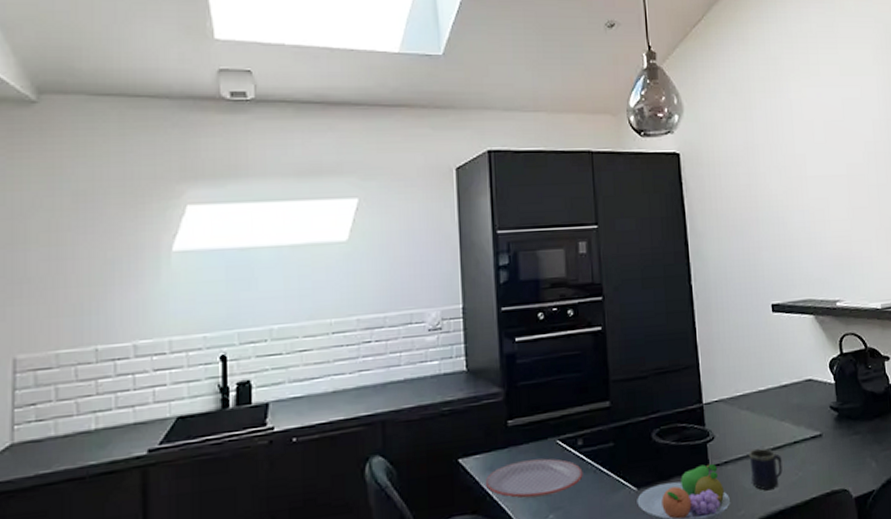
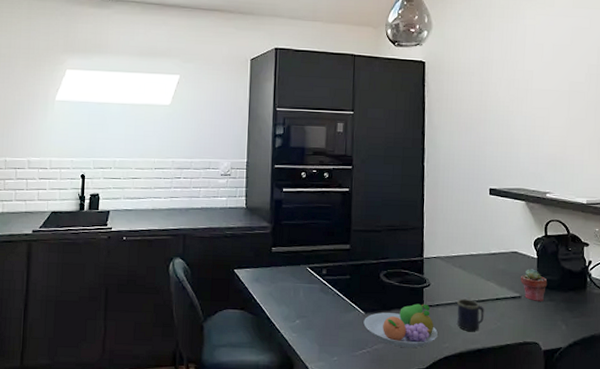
plate: present [486,458,583,499] -> none [253,278,325,307]
potted succulent: none [819,397,850,438] -> present [521,269,548,302]

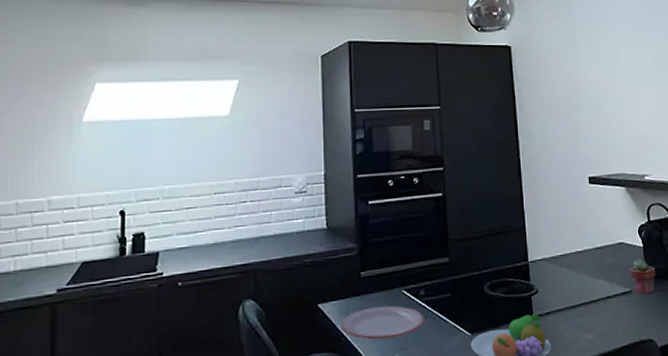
plate: none [253,278,325,307] -> present [342,305,425,340]
mug: present [457,298,484,332] -> none [568,301,597,339]

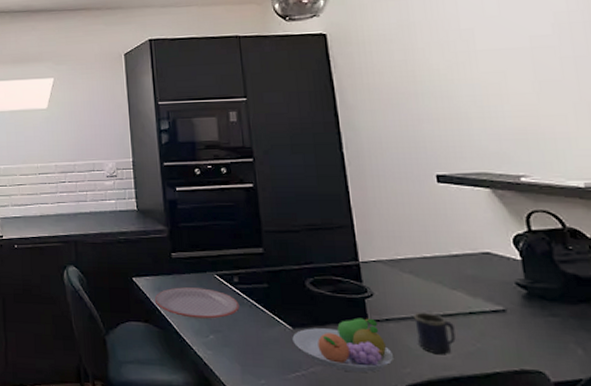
mug: none [568,301,597,339] -> present [414,312,456,355]
potted succulent: present [629,259,656,294] -> none [501,274,544,317]

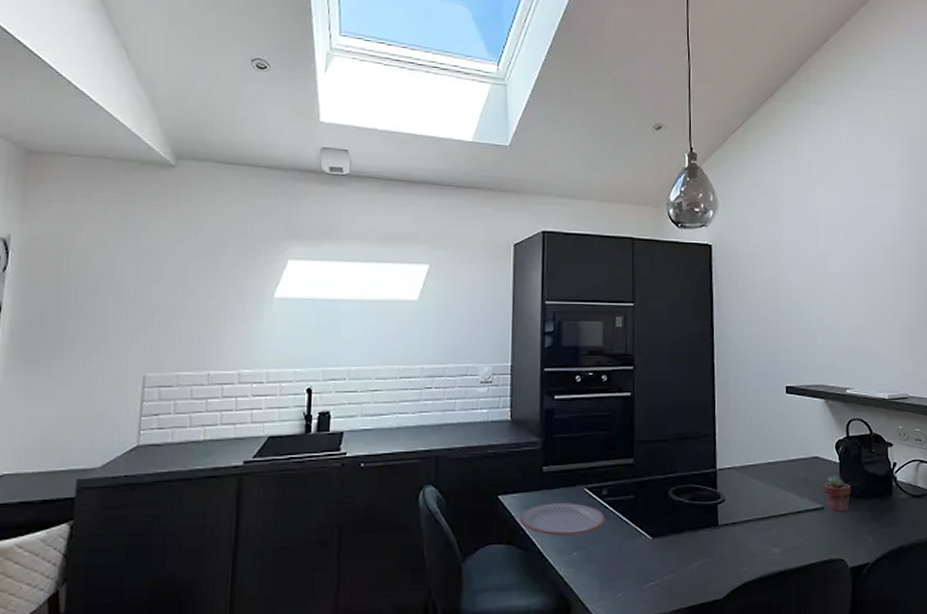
fruit bowl: present [292,318,393,373] -> none [651,523,735,577]
mug: present [414,312,456,355] -> none [755,514,785,552]
potted succulent: none [501,274,544,317] -> present [823,475,852,512]

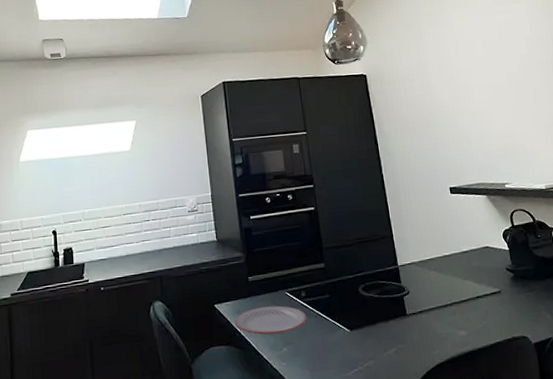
potted succulent: present [823,475,852,512] -> none [496,261,525,294]

